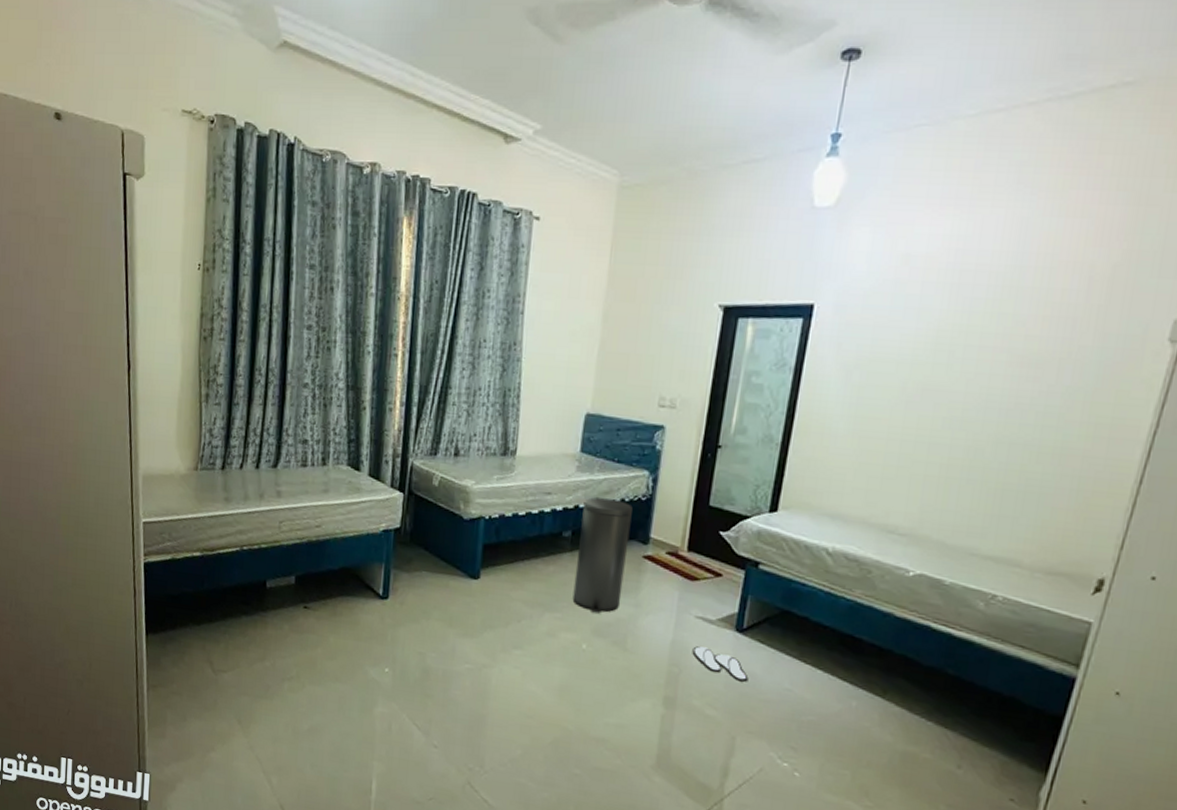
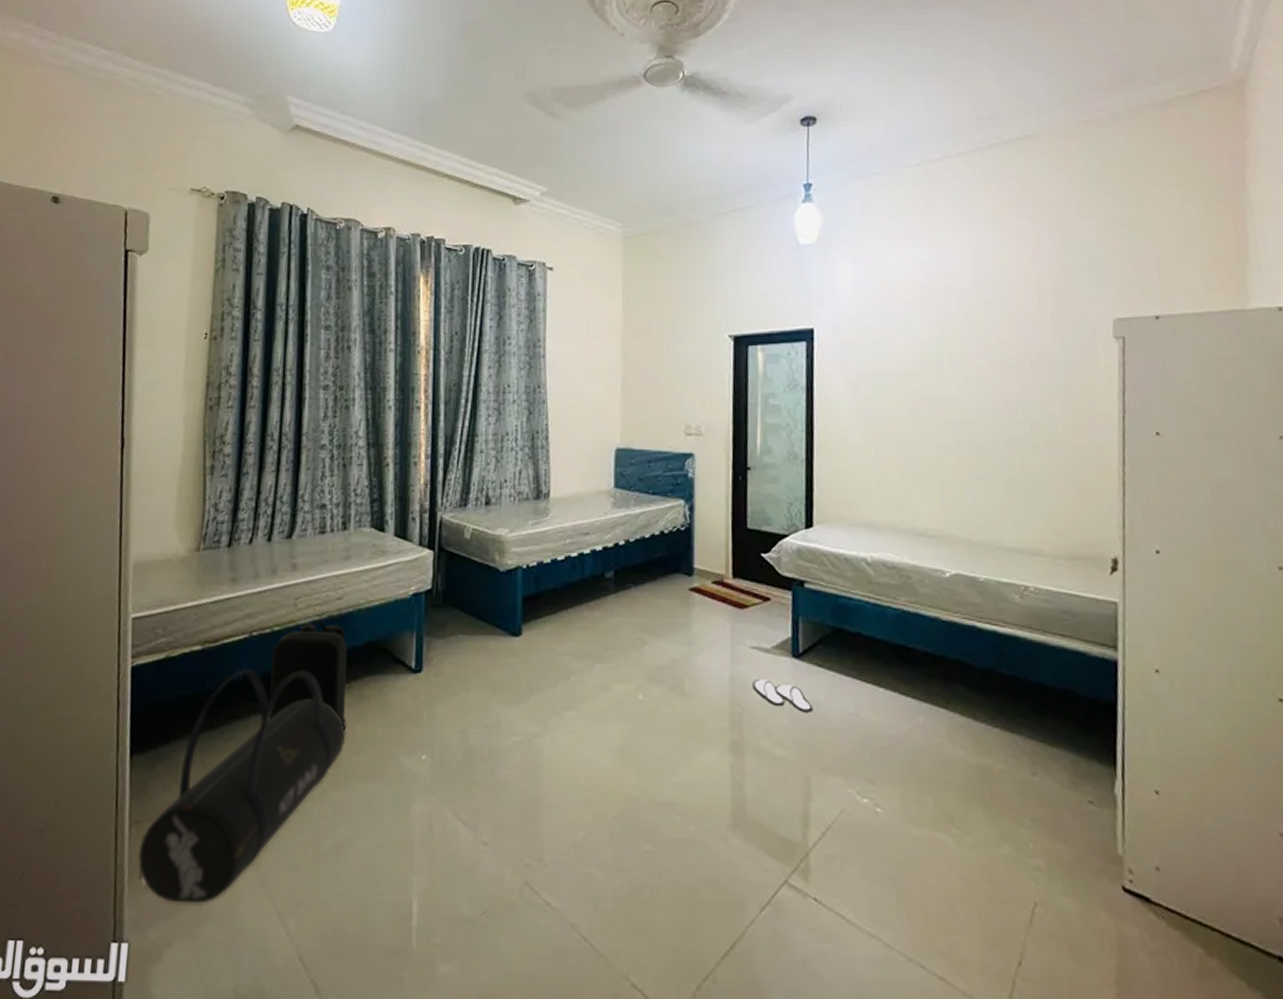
duffel bag: none [155,577,322,755] -> present [138,669,347,904]
backpack: none [256,542,324,639] -> present [268,620,348,731]
pedal bin: present [572,497,633,614] -> none [622,533,673,657]

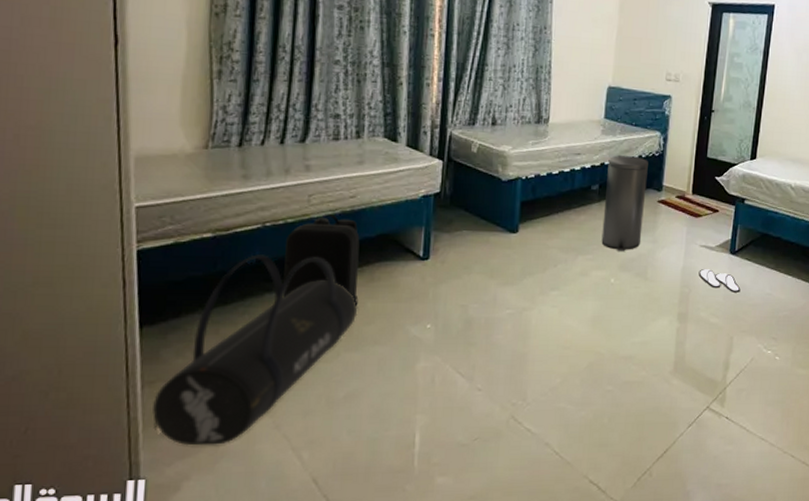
pedal bin: none [622,533,673,657] -> present [601,155,648,251]

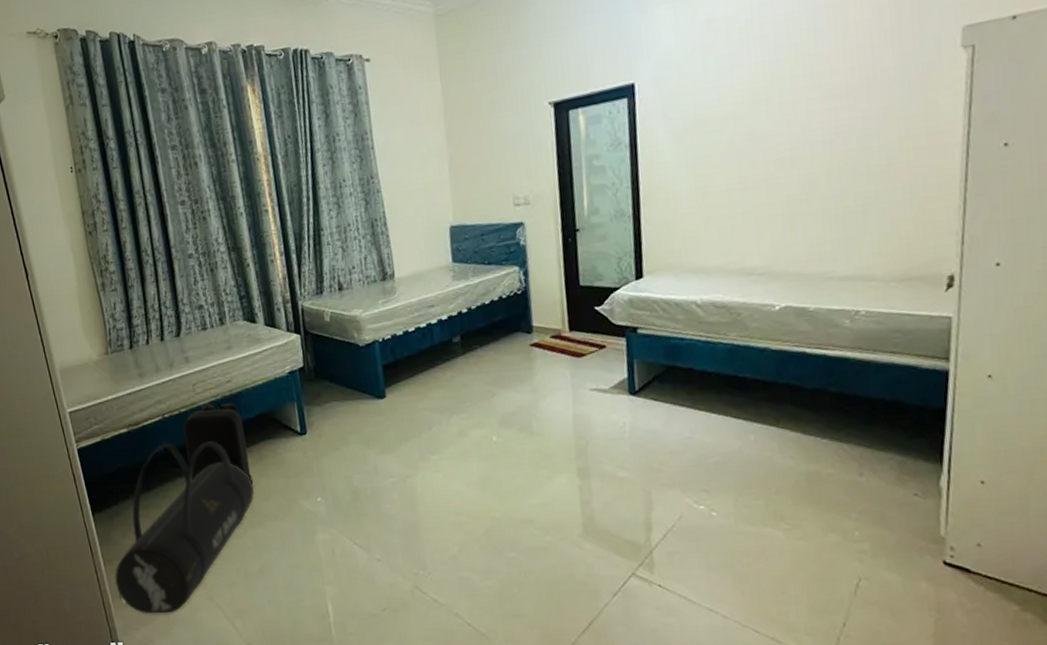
pedal bin: present [601,155,648,251] -> none [465,298,519,406]
slippers: present [698,269,741,292] -> none [594,415,651,440]

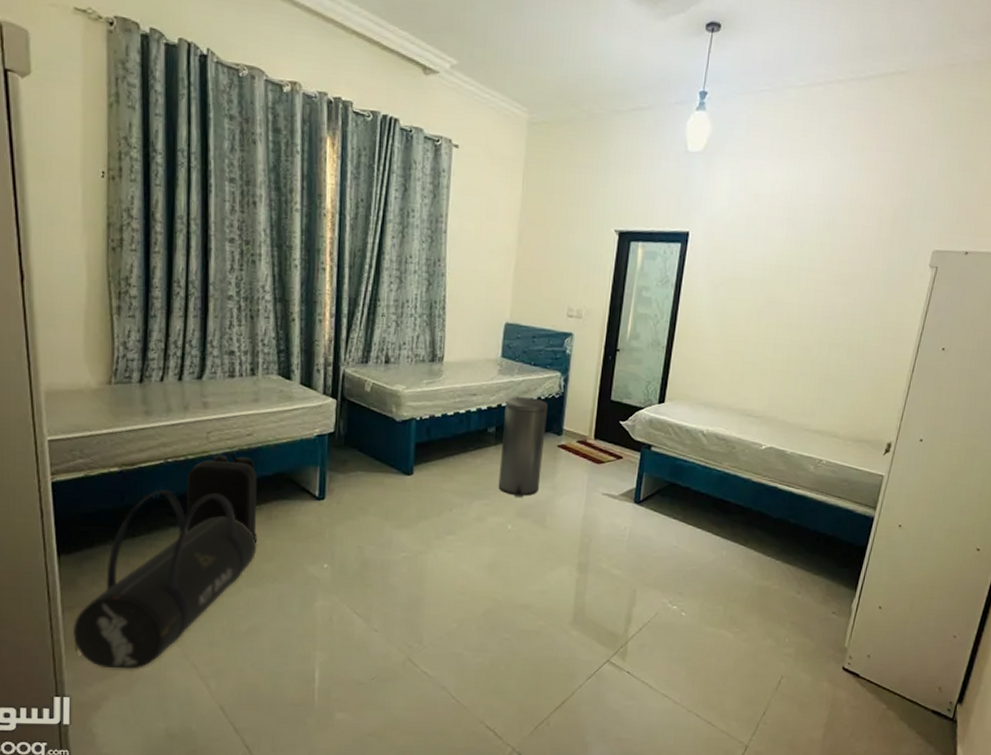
pedal bin: none [465,298,519,406] -> present [498,397,548,497]

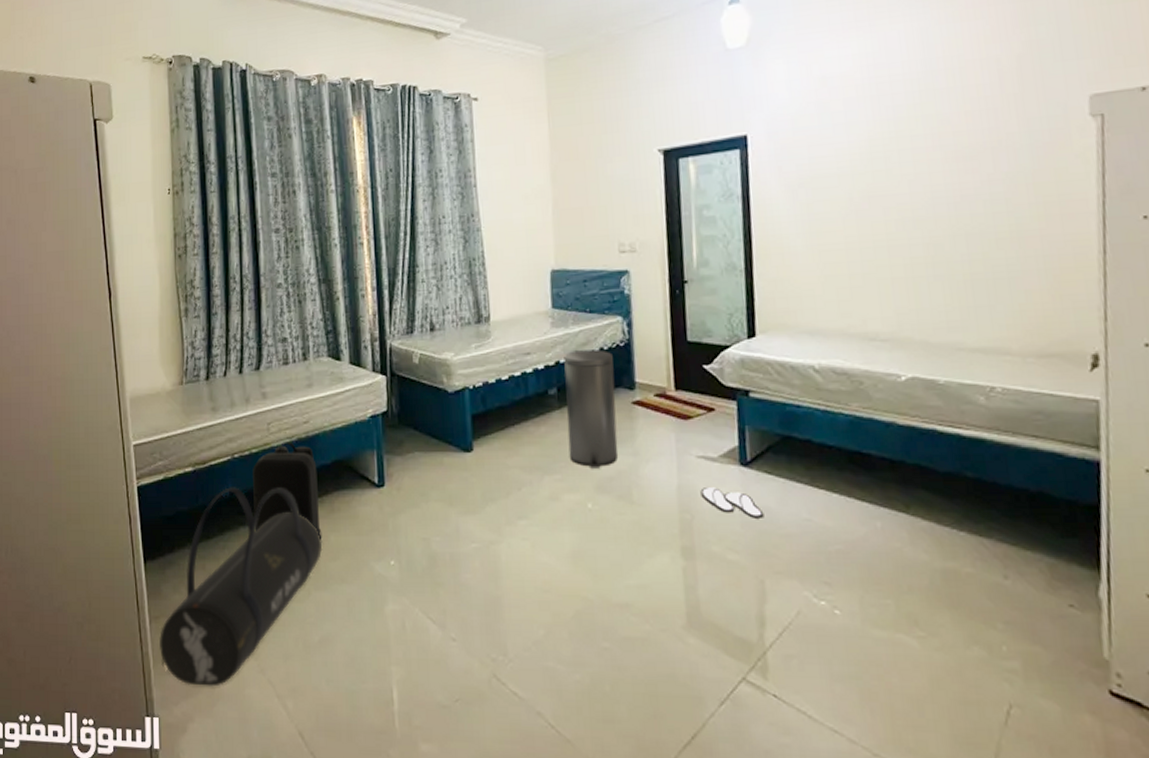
slippers: none [600,518,645,544] -> present [700,487,764,518]

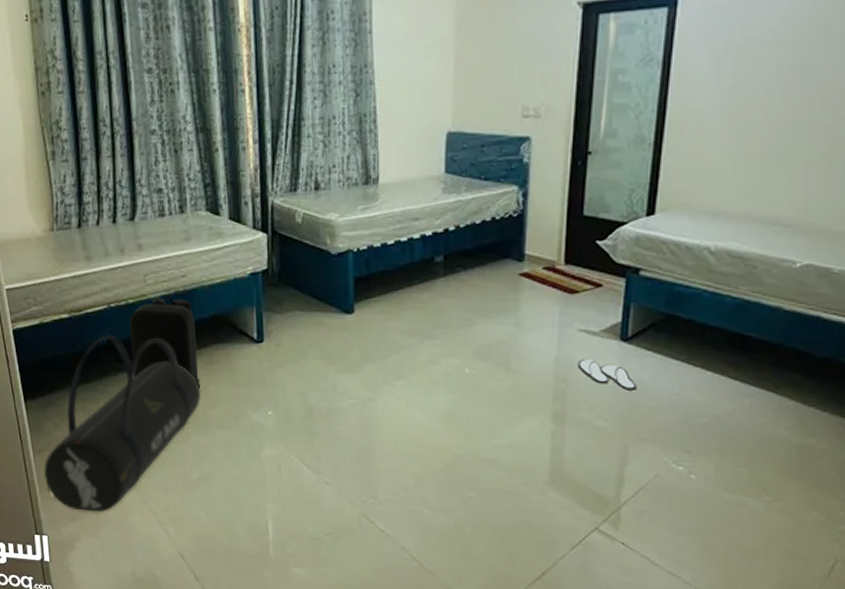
pedal bin: present [564,349,619,469] -> none [451,219,504,336]

